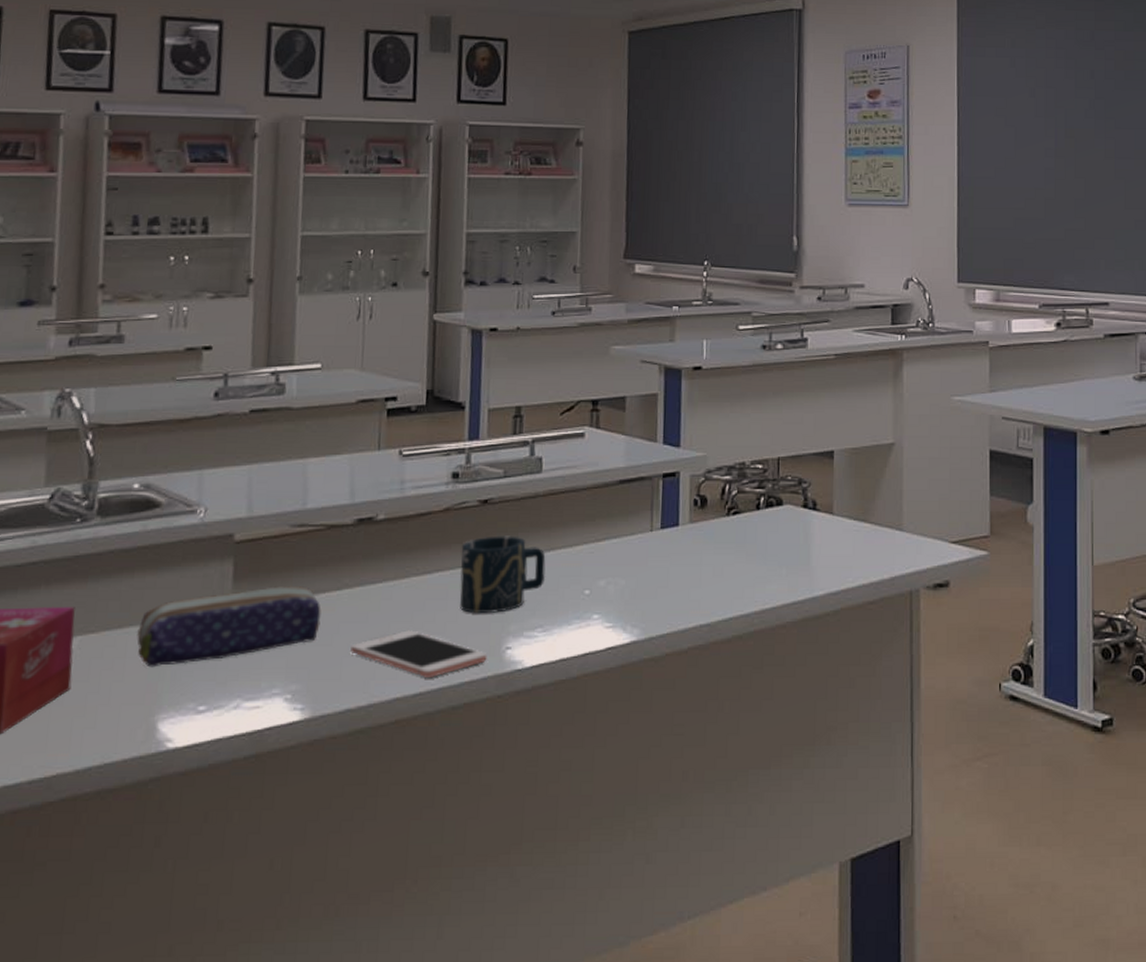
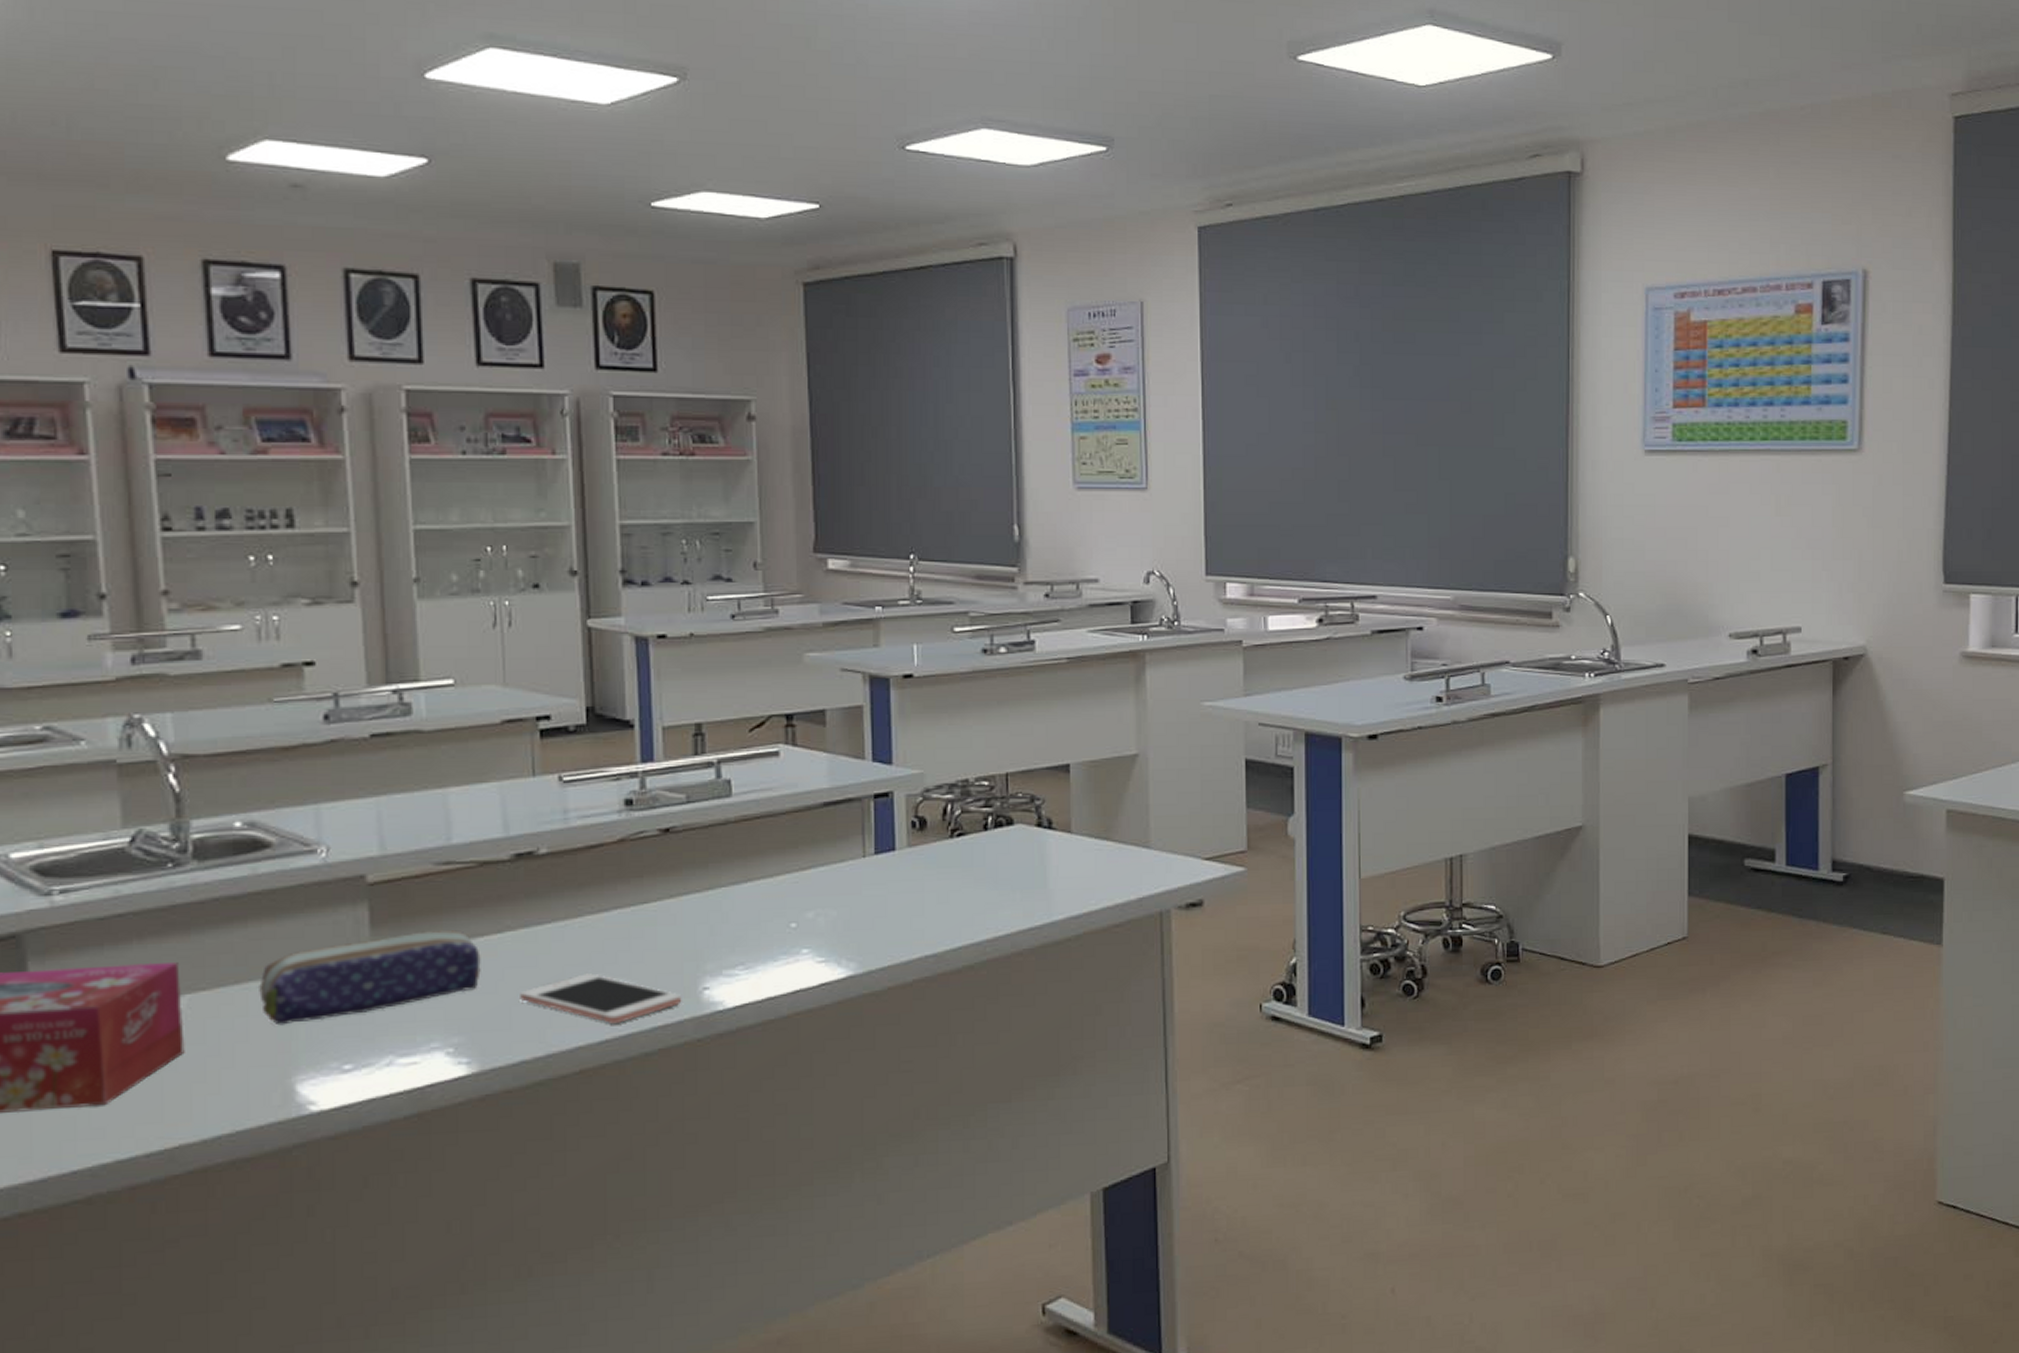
cup: present [459,536,546,613] -> none [642,867,745,952]

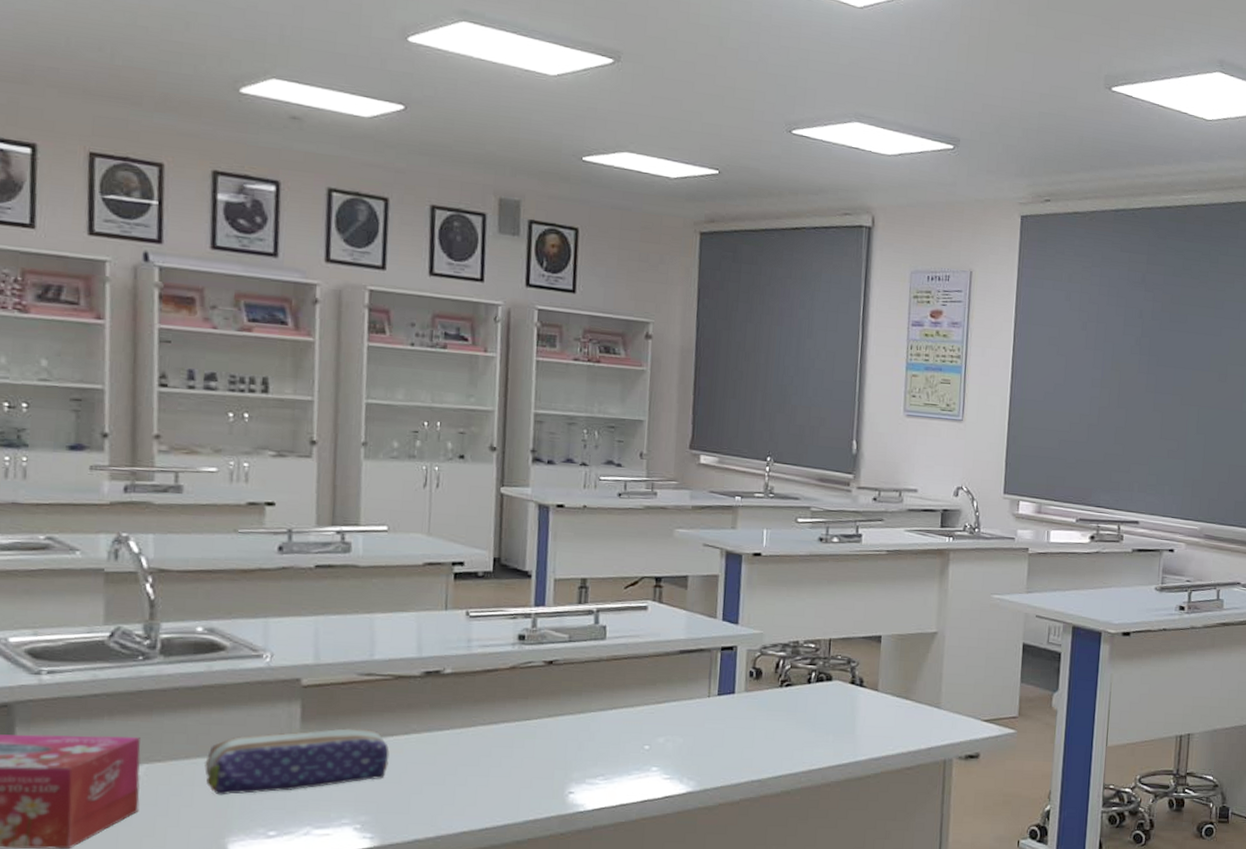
cell phone: present [520,973,682,1023] -> none [418,773,551,815]

